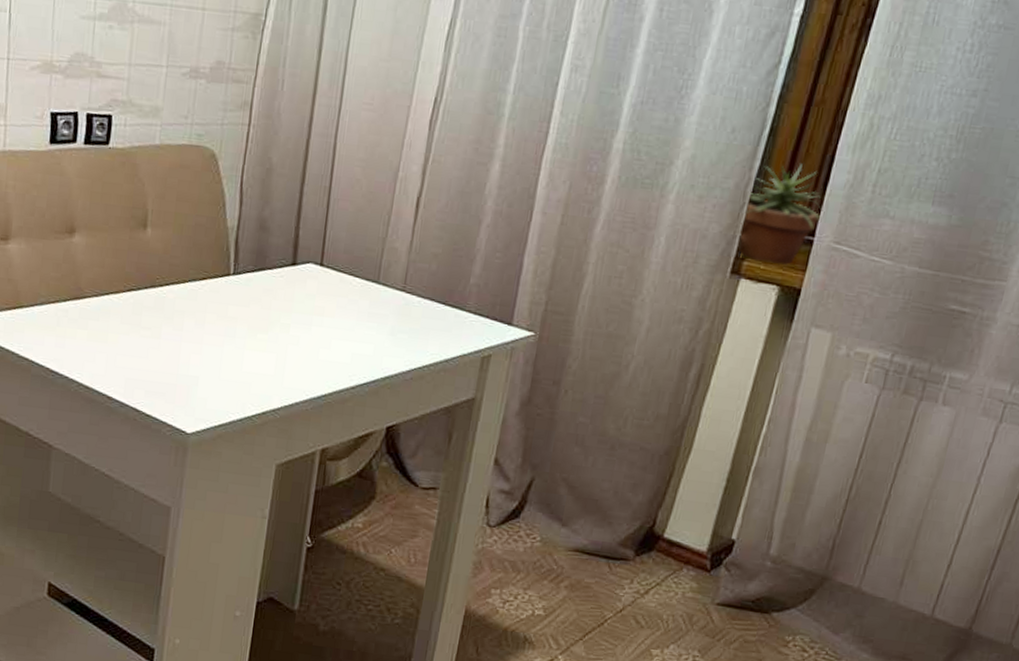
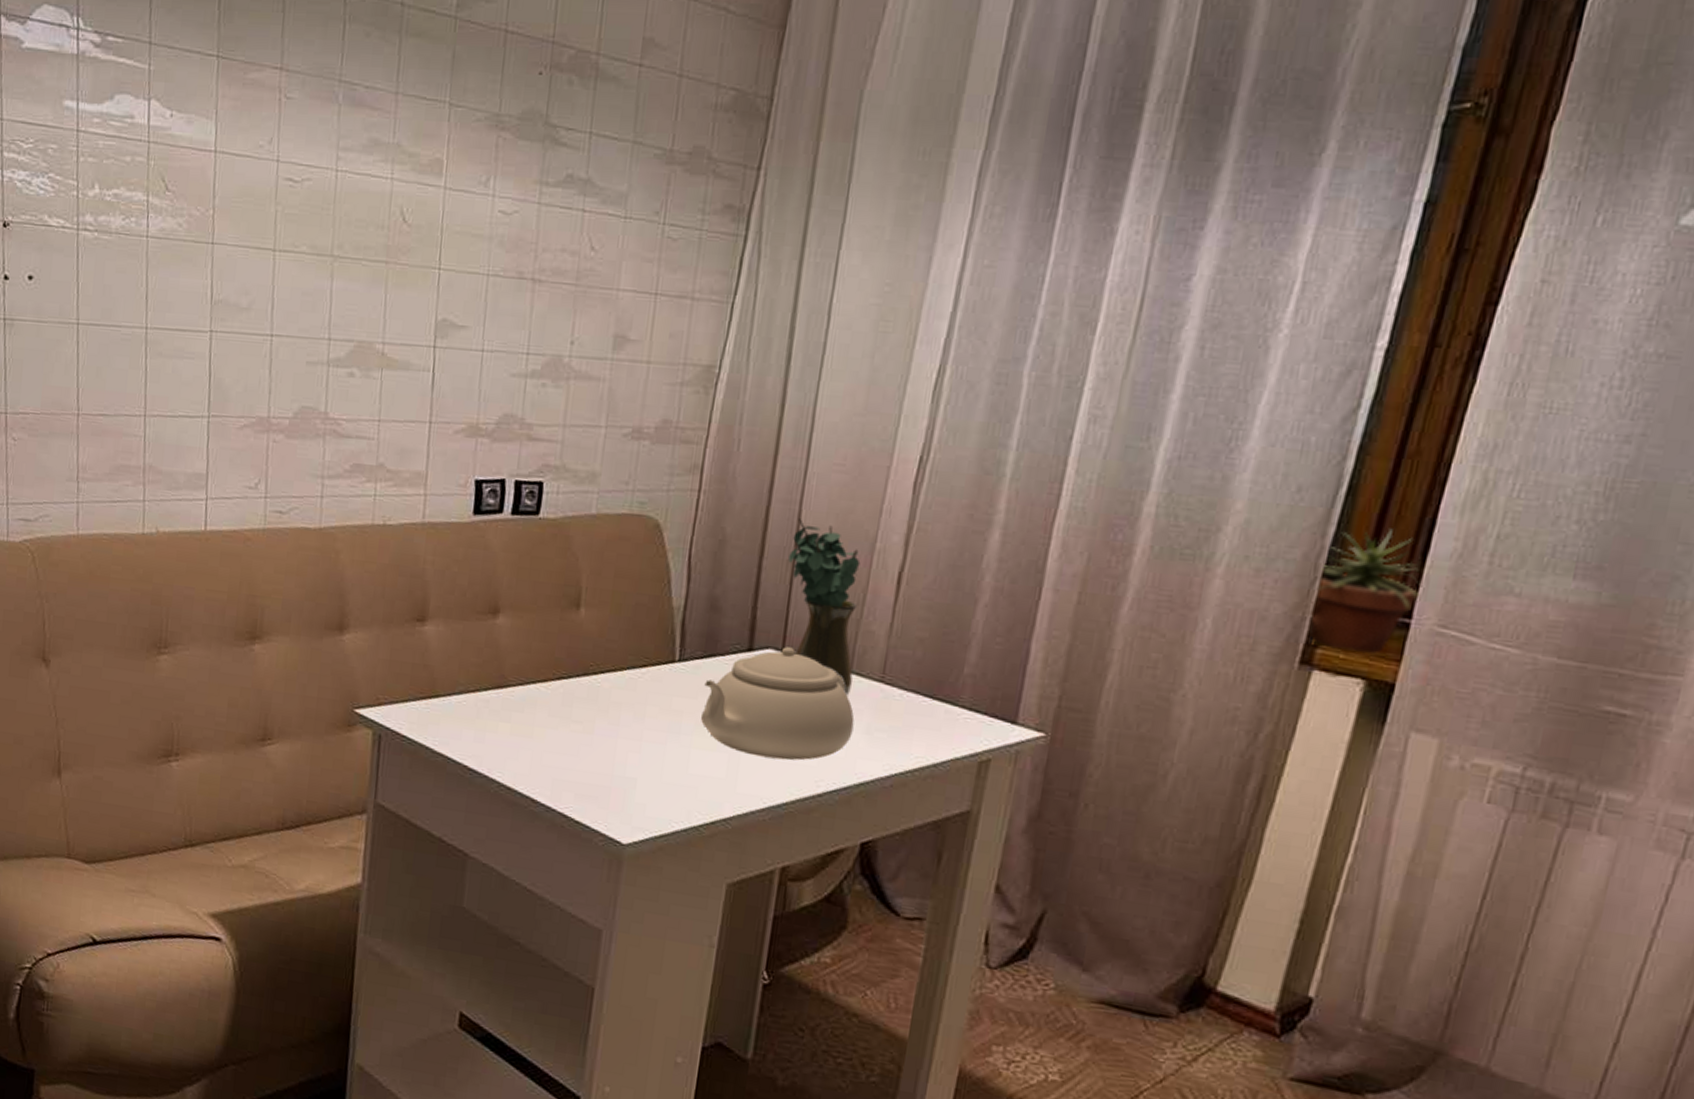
teapot: none [253,261,381,359] -> present [701,647,855,761]
vase: none [325,150,386,304] -> present [788,519,861,697]

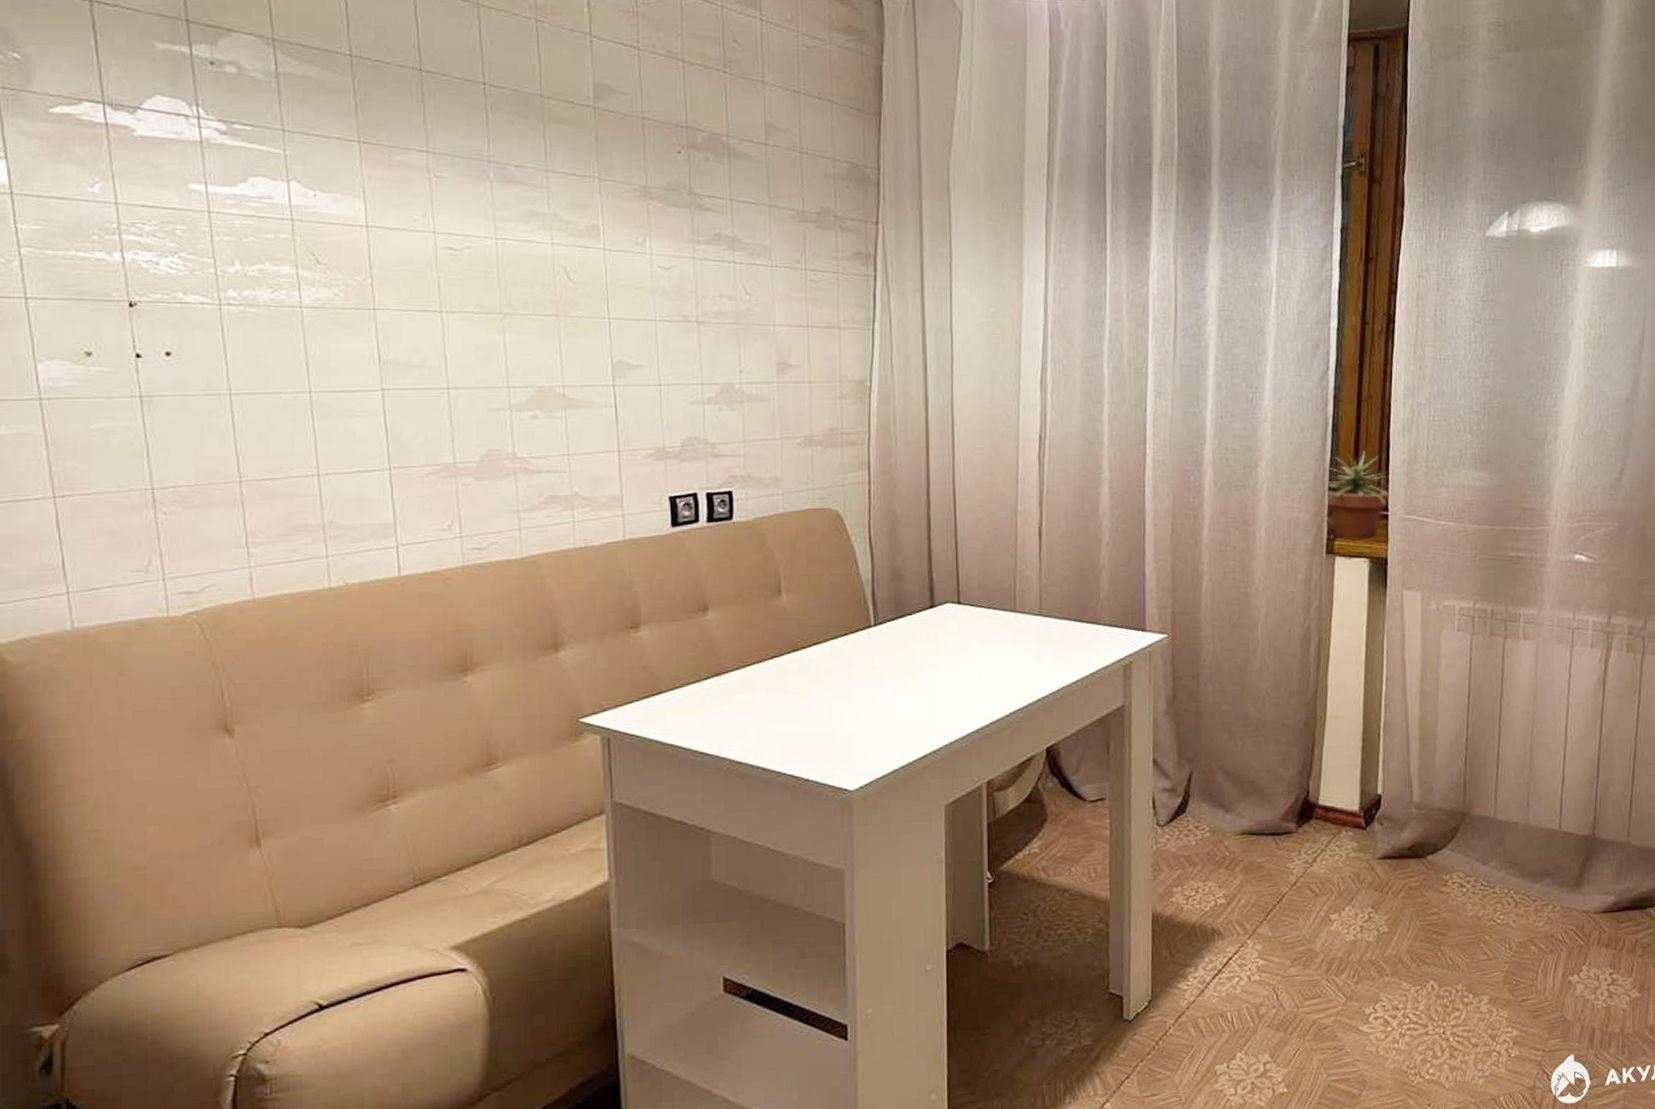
teapot: present [701,647,855,761] -> none [899,599,1025,694]
vase: present [788,519,861,697] -> none [951,495,1018,632]

